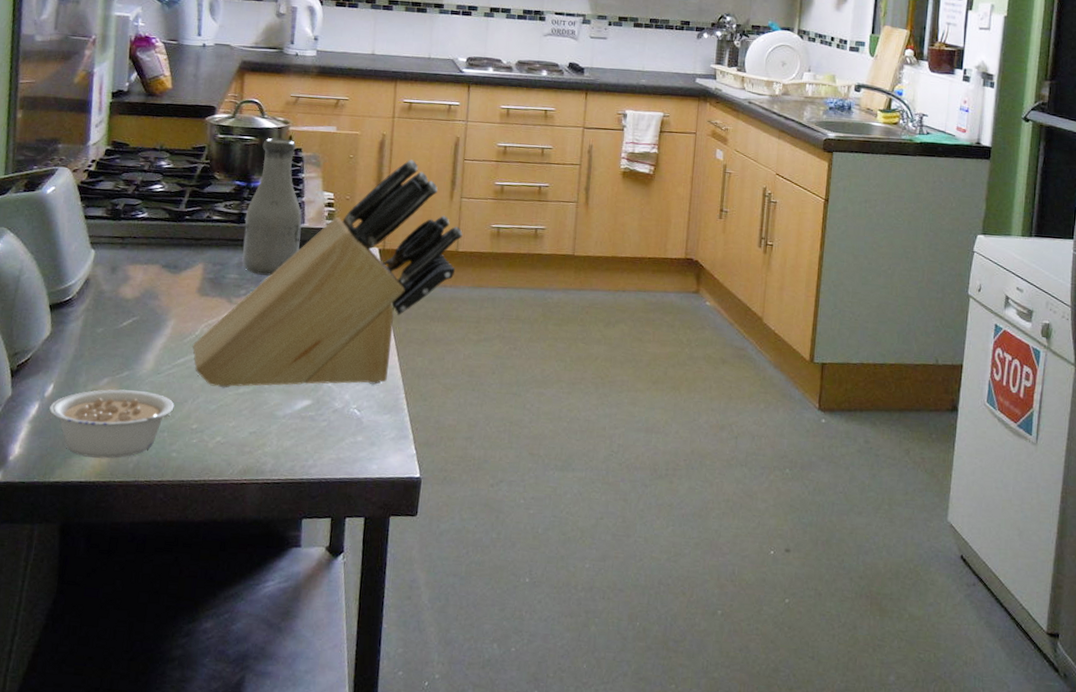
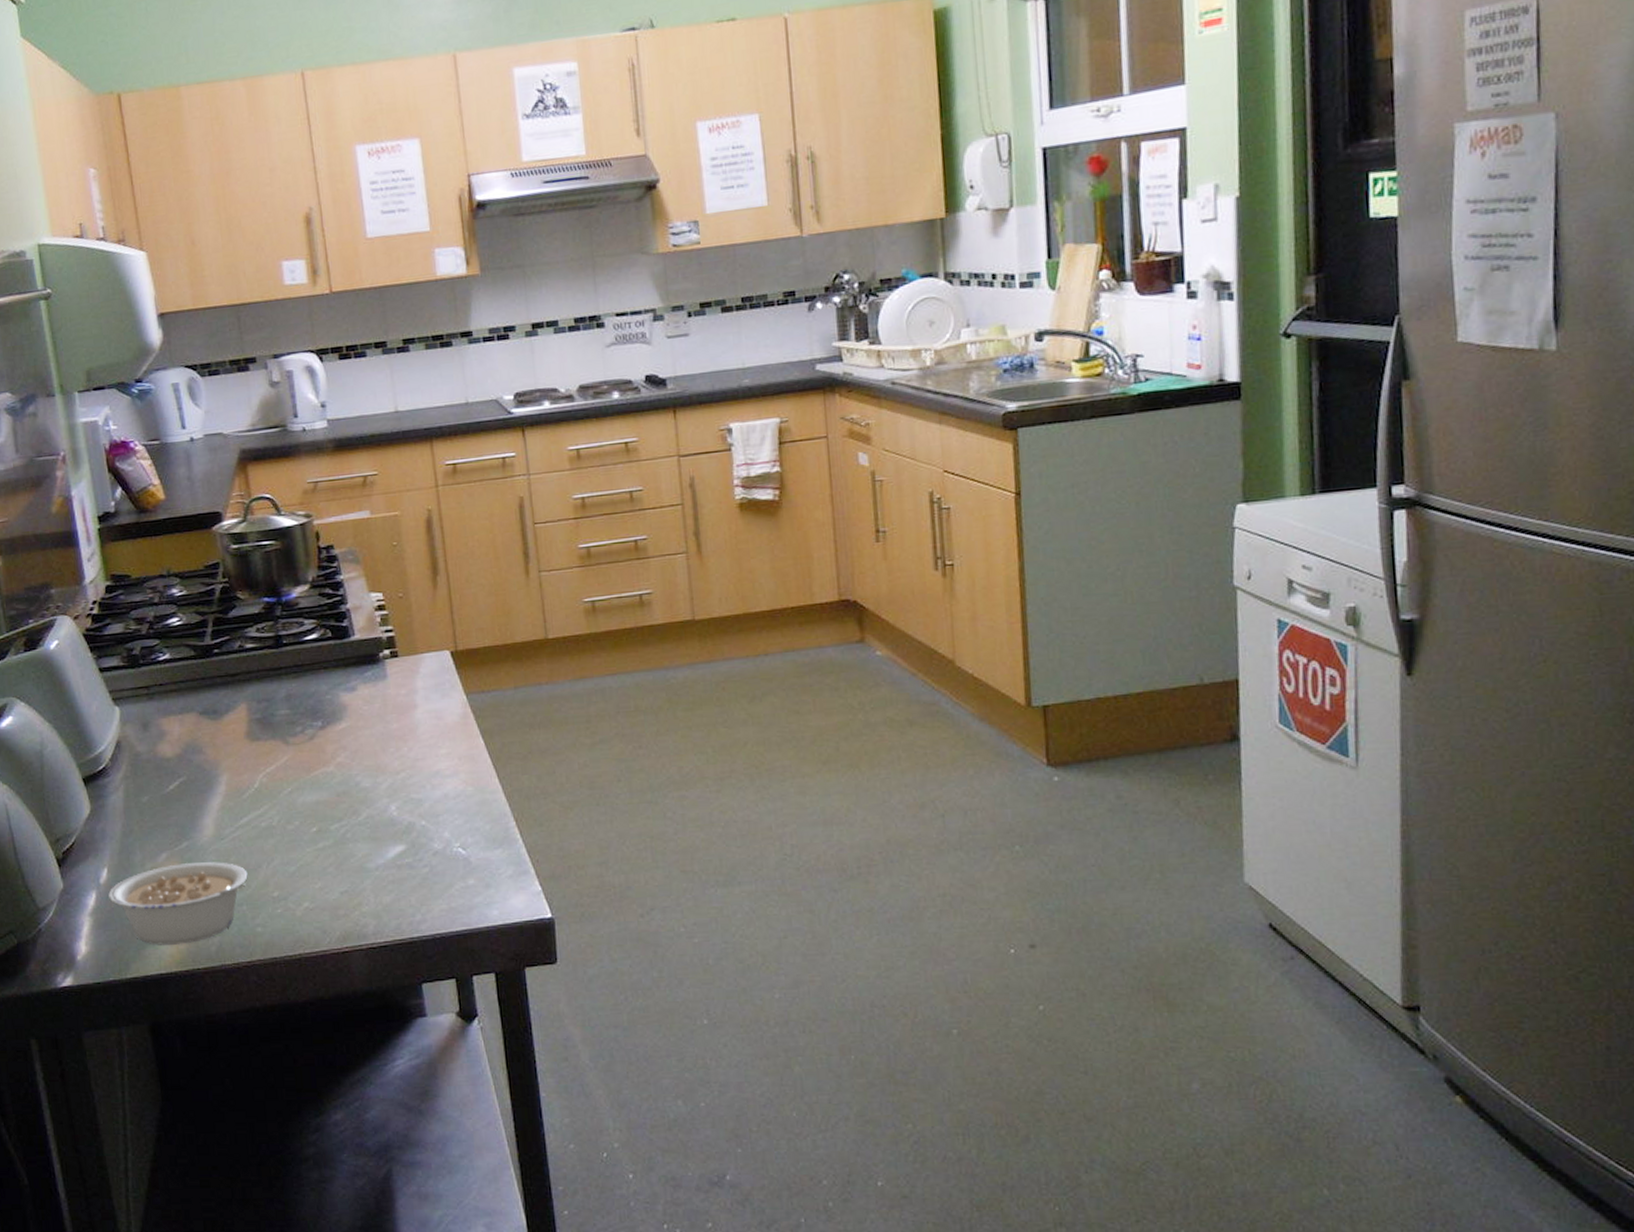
knife block: present [192,159,463,388] -> none [253,534,550,846]
bottle: present [242,137,302,276] -> none [283,535,355,706]

